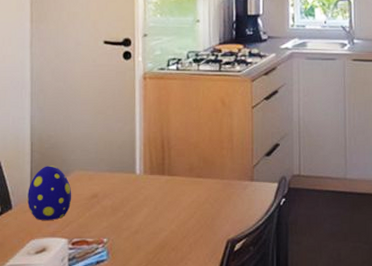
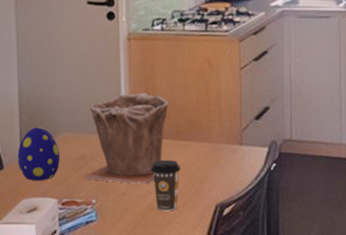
plant pot: none [95,130,182,222] -> present [83,92,168,185]
coffee cup: none [163,196,194,248] -> present [150,160,181,211]

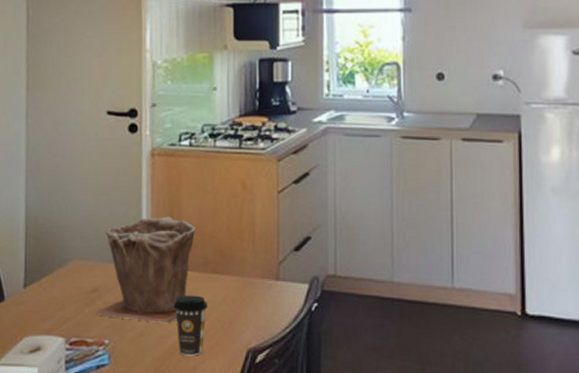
decorative egg: present [18,127,60,180] -> none [21,253,70,315]

